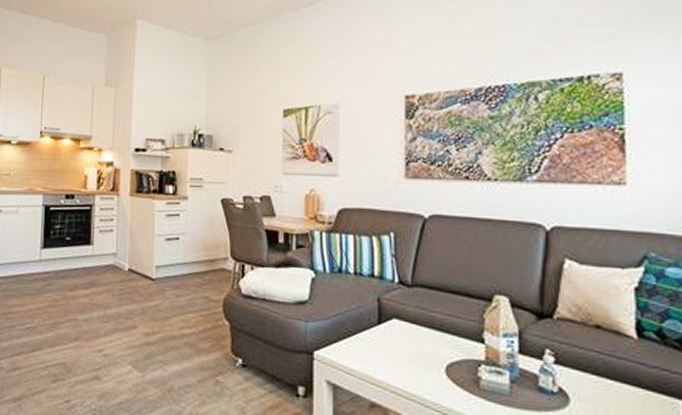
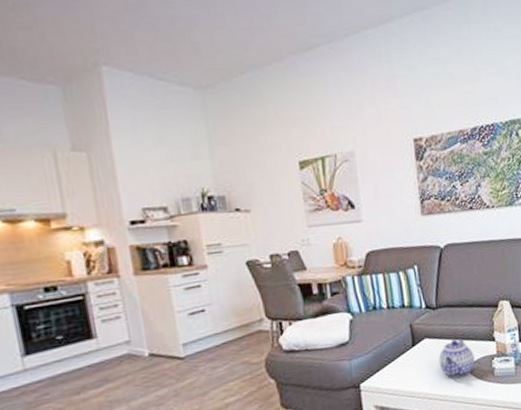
teapot: none [408,328,455,379] -> present [438,338,475,379]

